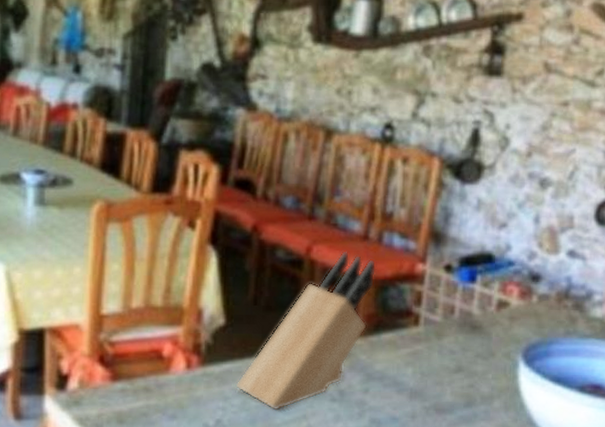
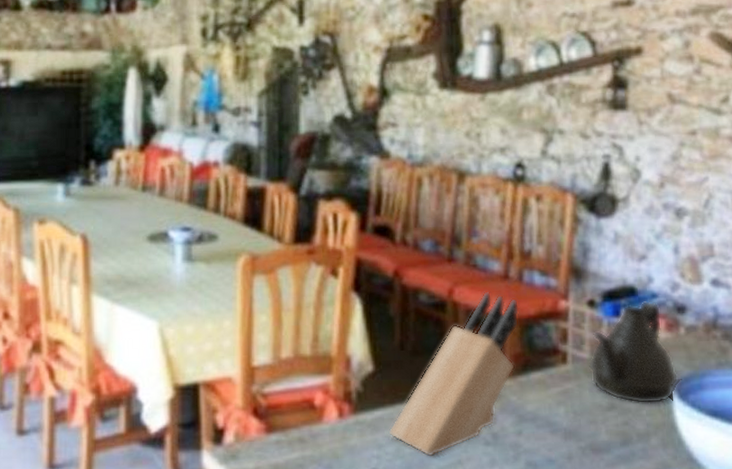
teapot: none [439,267,527,368] -> present [588,300,679,404]

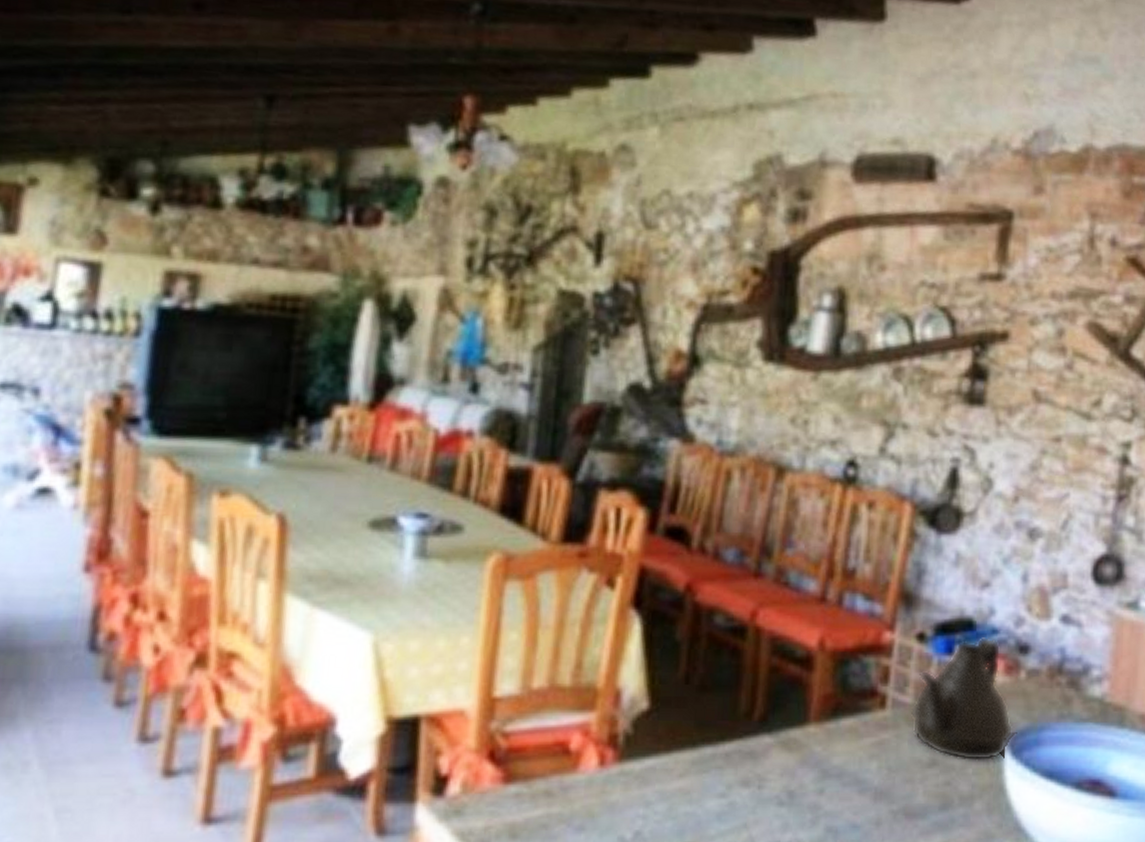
knife block: present [388,291,520,457] -> none [660,615,836,819]

